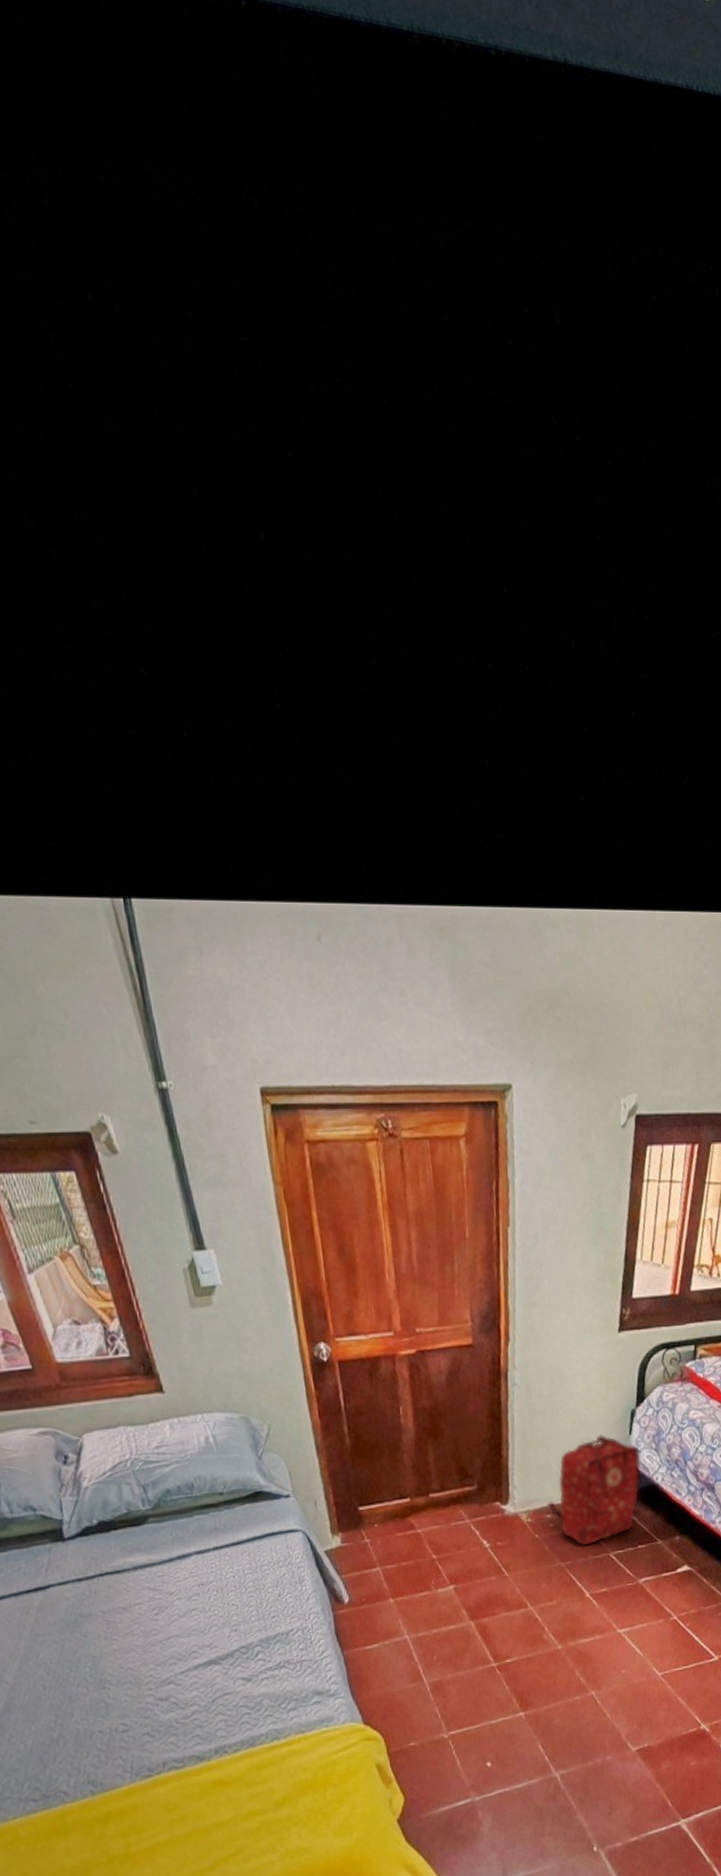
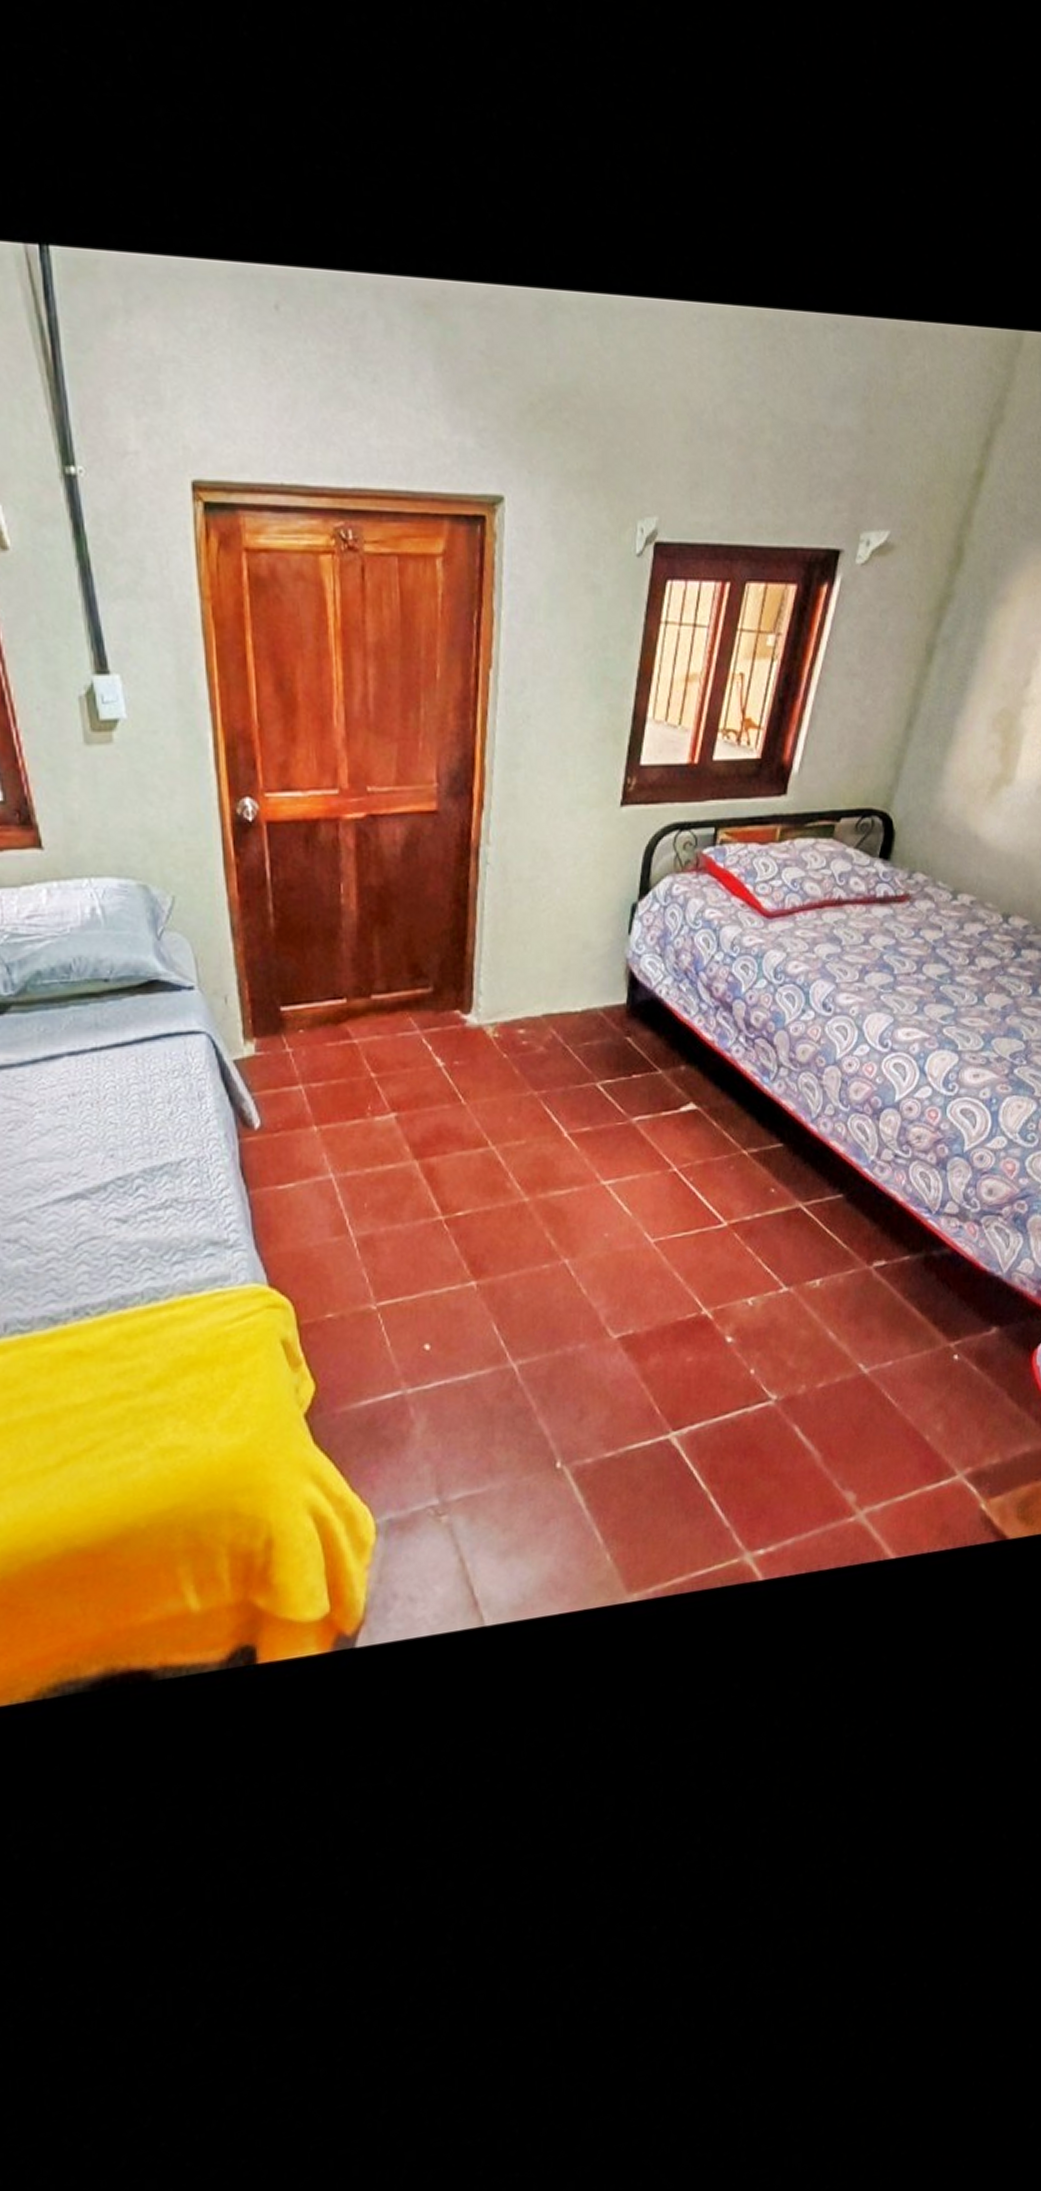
backpack: present [547,1434,641,1546] -> none [520,932,641,1072]

